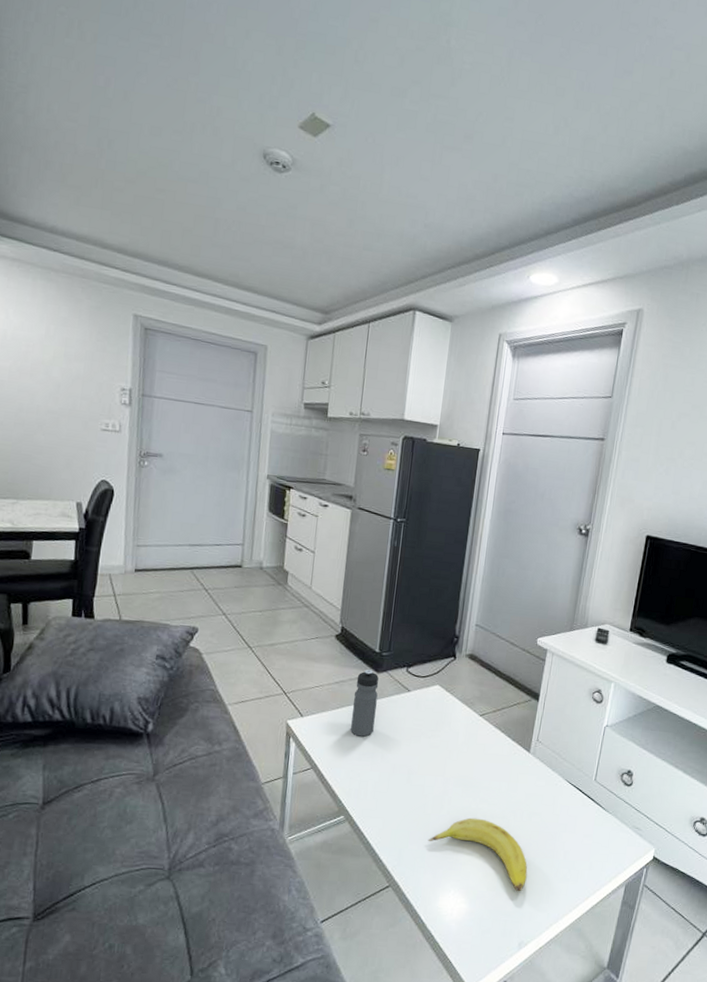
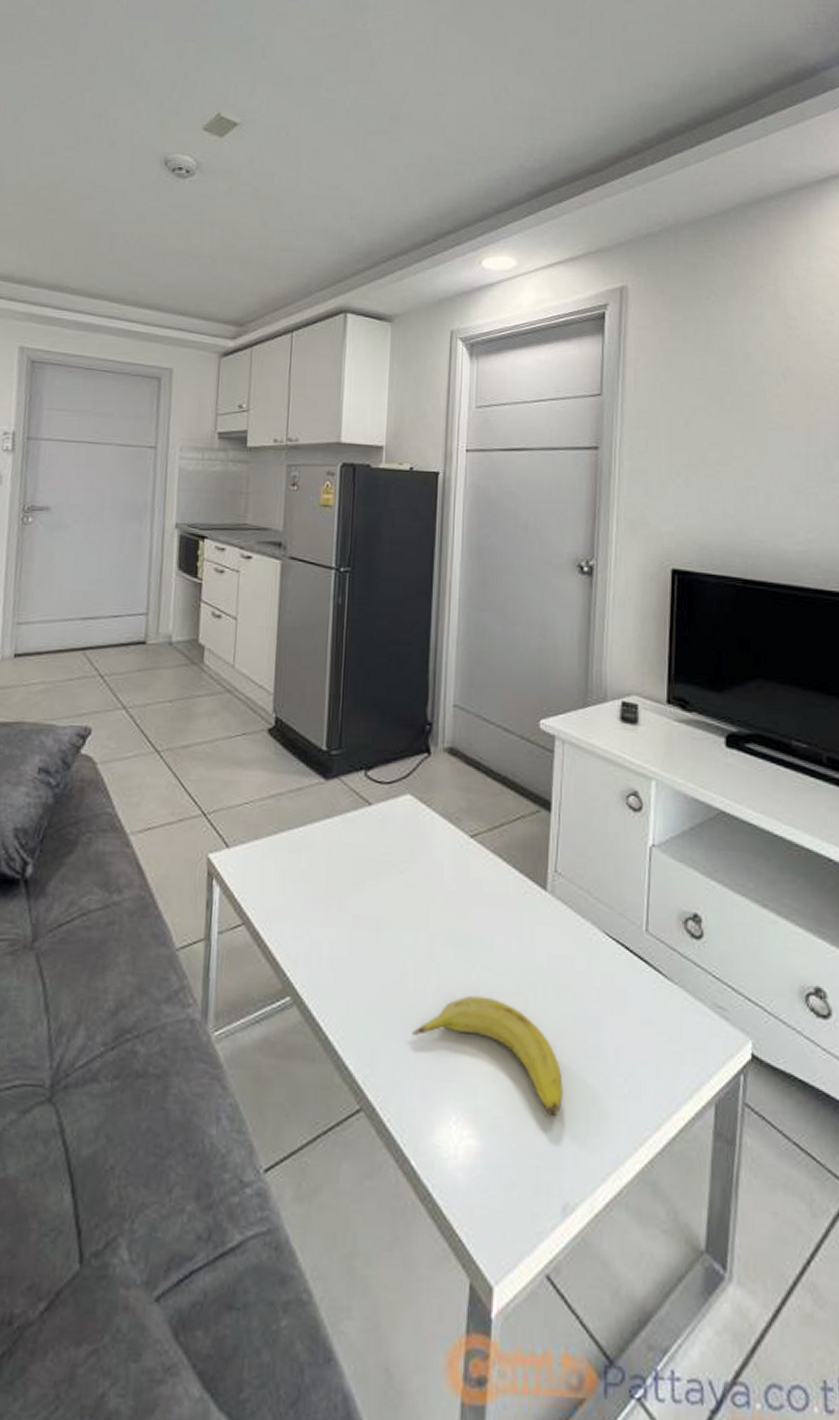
water bottle: present [350,669,379,737] -> none [294,776,329,874]

